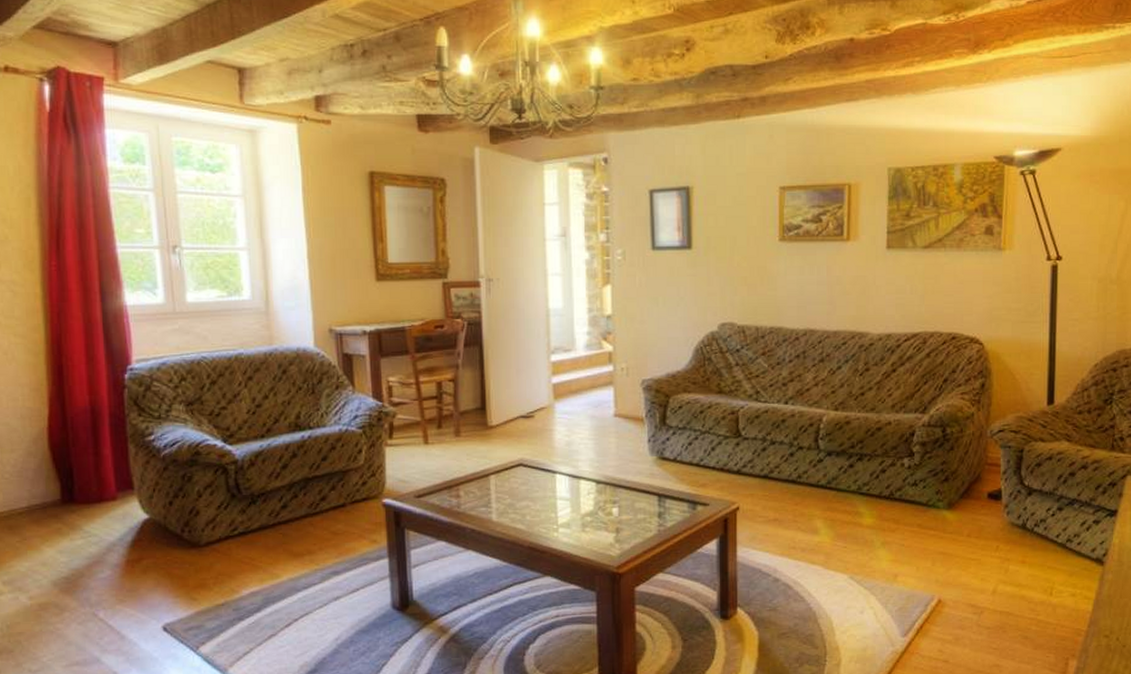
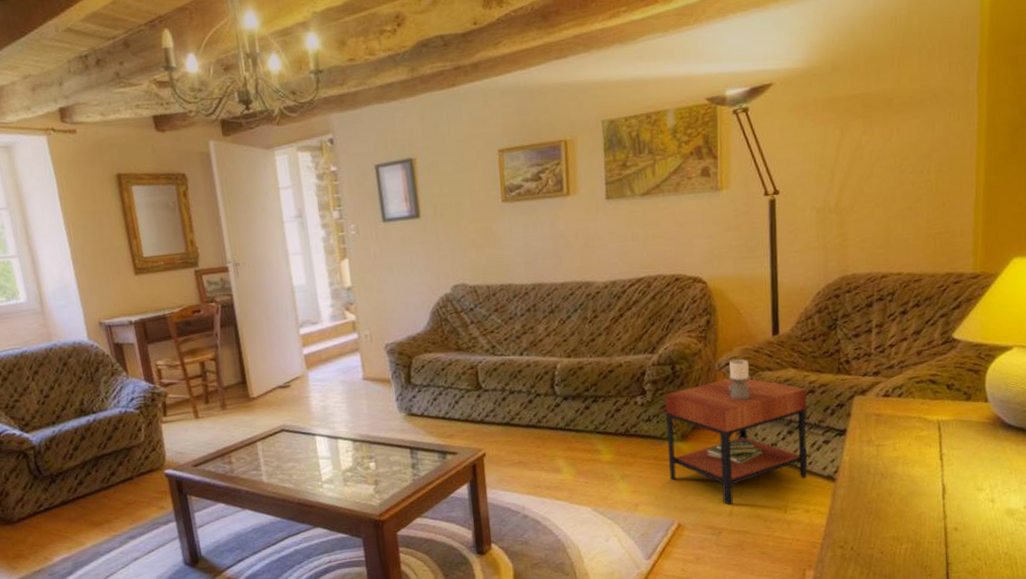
side table: none [932,426,1079,582] -> present [665,359,808,505]

